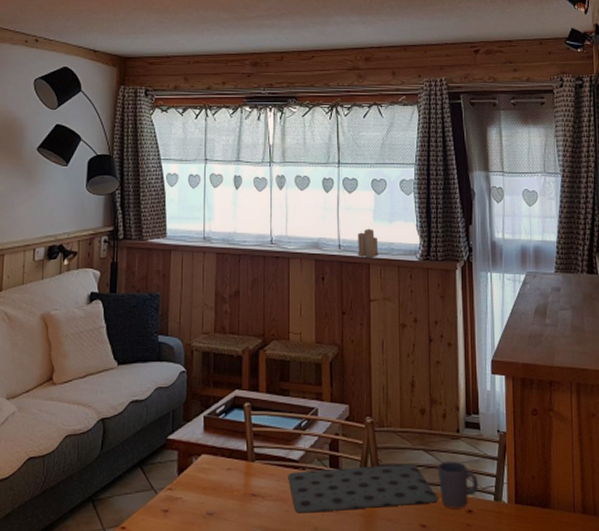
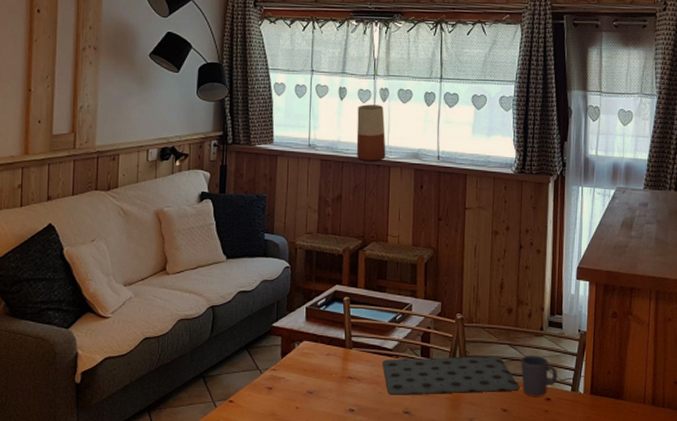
vase: none [253,193,285,254] -> present [356,104,386,162]
candle: present [357,228,380,258] -> none [455,141,477,170]

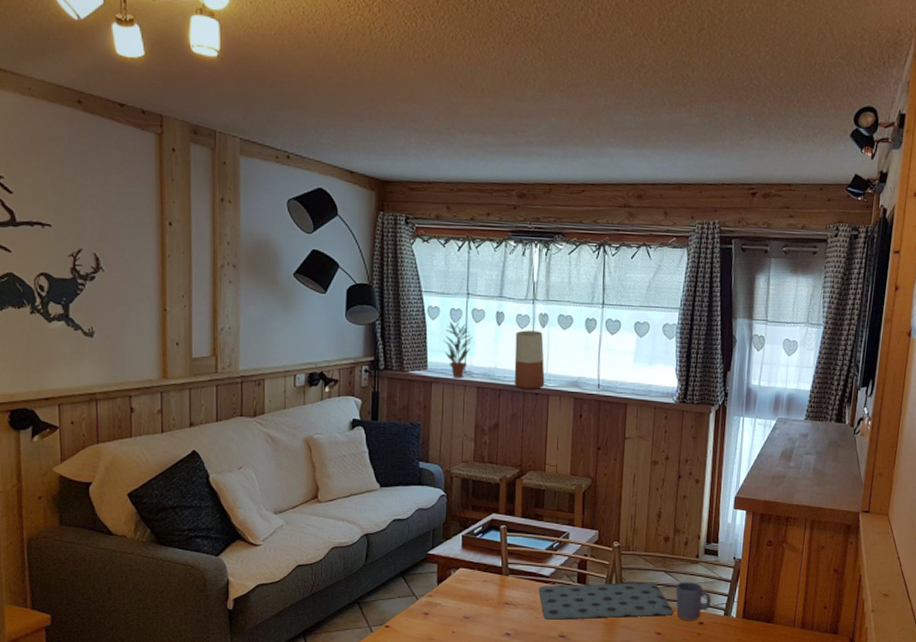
potted plant: none [289,96,317,152] -> present [444,321,473,379]

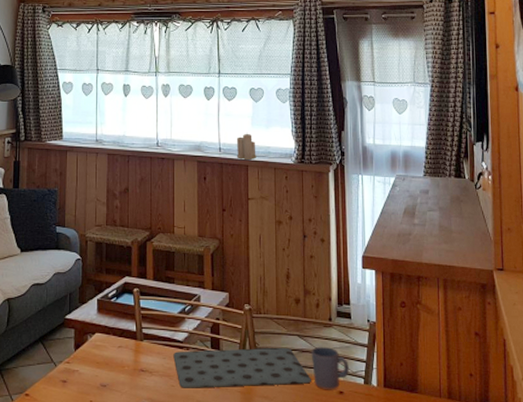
potted plant: present [444,321,473,379] -> none [77,94,103,146]
vase: present [514,330,545,390] -> none [141,100,169,155]
candle: none [615,370,638,399] -> present [236,133,258,161]

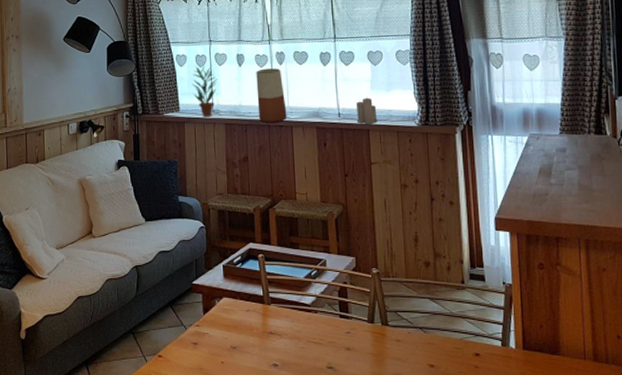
potted plant: none [77,94,103,146] -> present [192,65,218,117]
vase: none [141,100,169,155] -> present [256,68,287,123]
placemat: present [173,347,311,388] -> none [301,310,445,350]
mug: present [311,346,349,390] -> none [443,309,485,352]

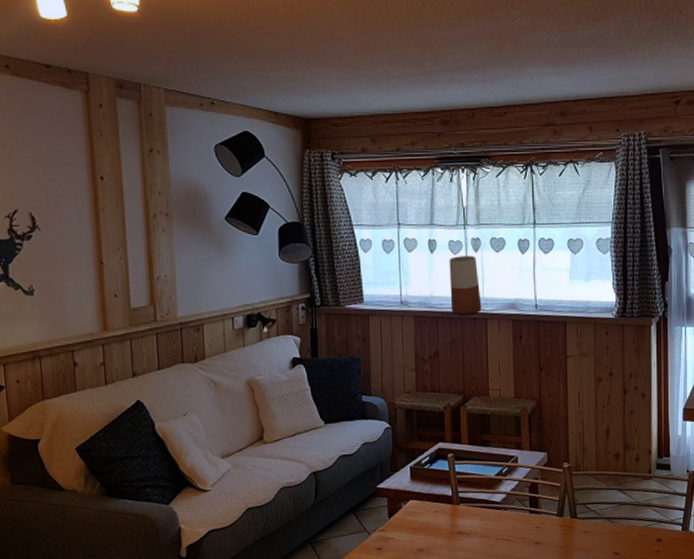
potted plant: present [192,65,218,117] -> none [378,251,407,309]
candle: present [355,97,379,125] -> none [553,288,576,317]

